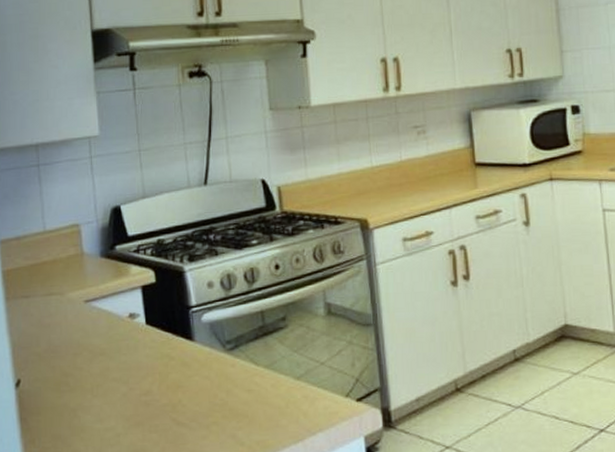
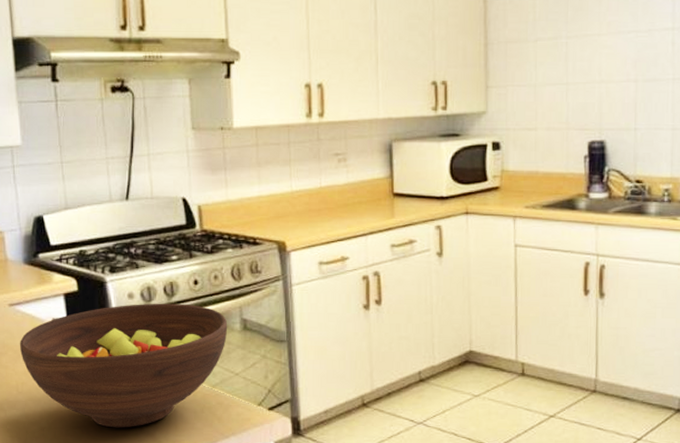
fruit bowl: none [94,290,312,430] -> present [19,303,228,428]

